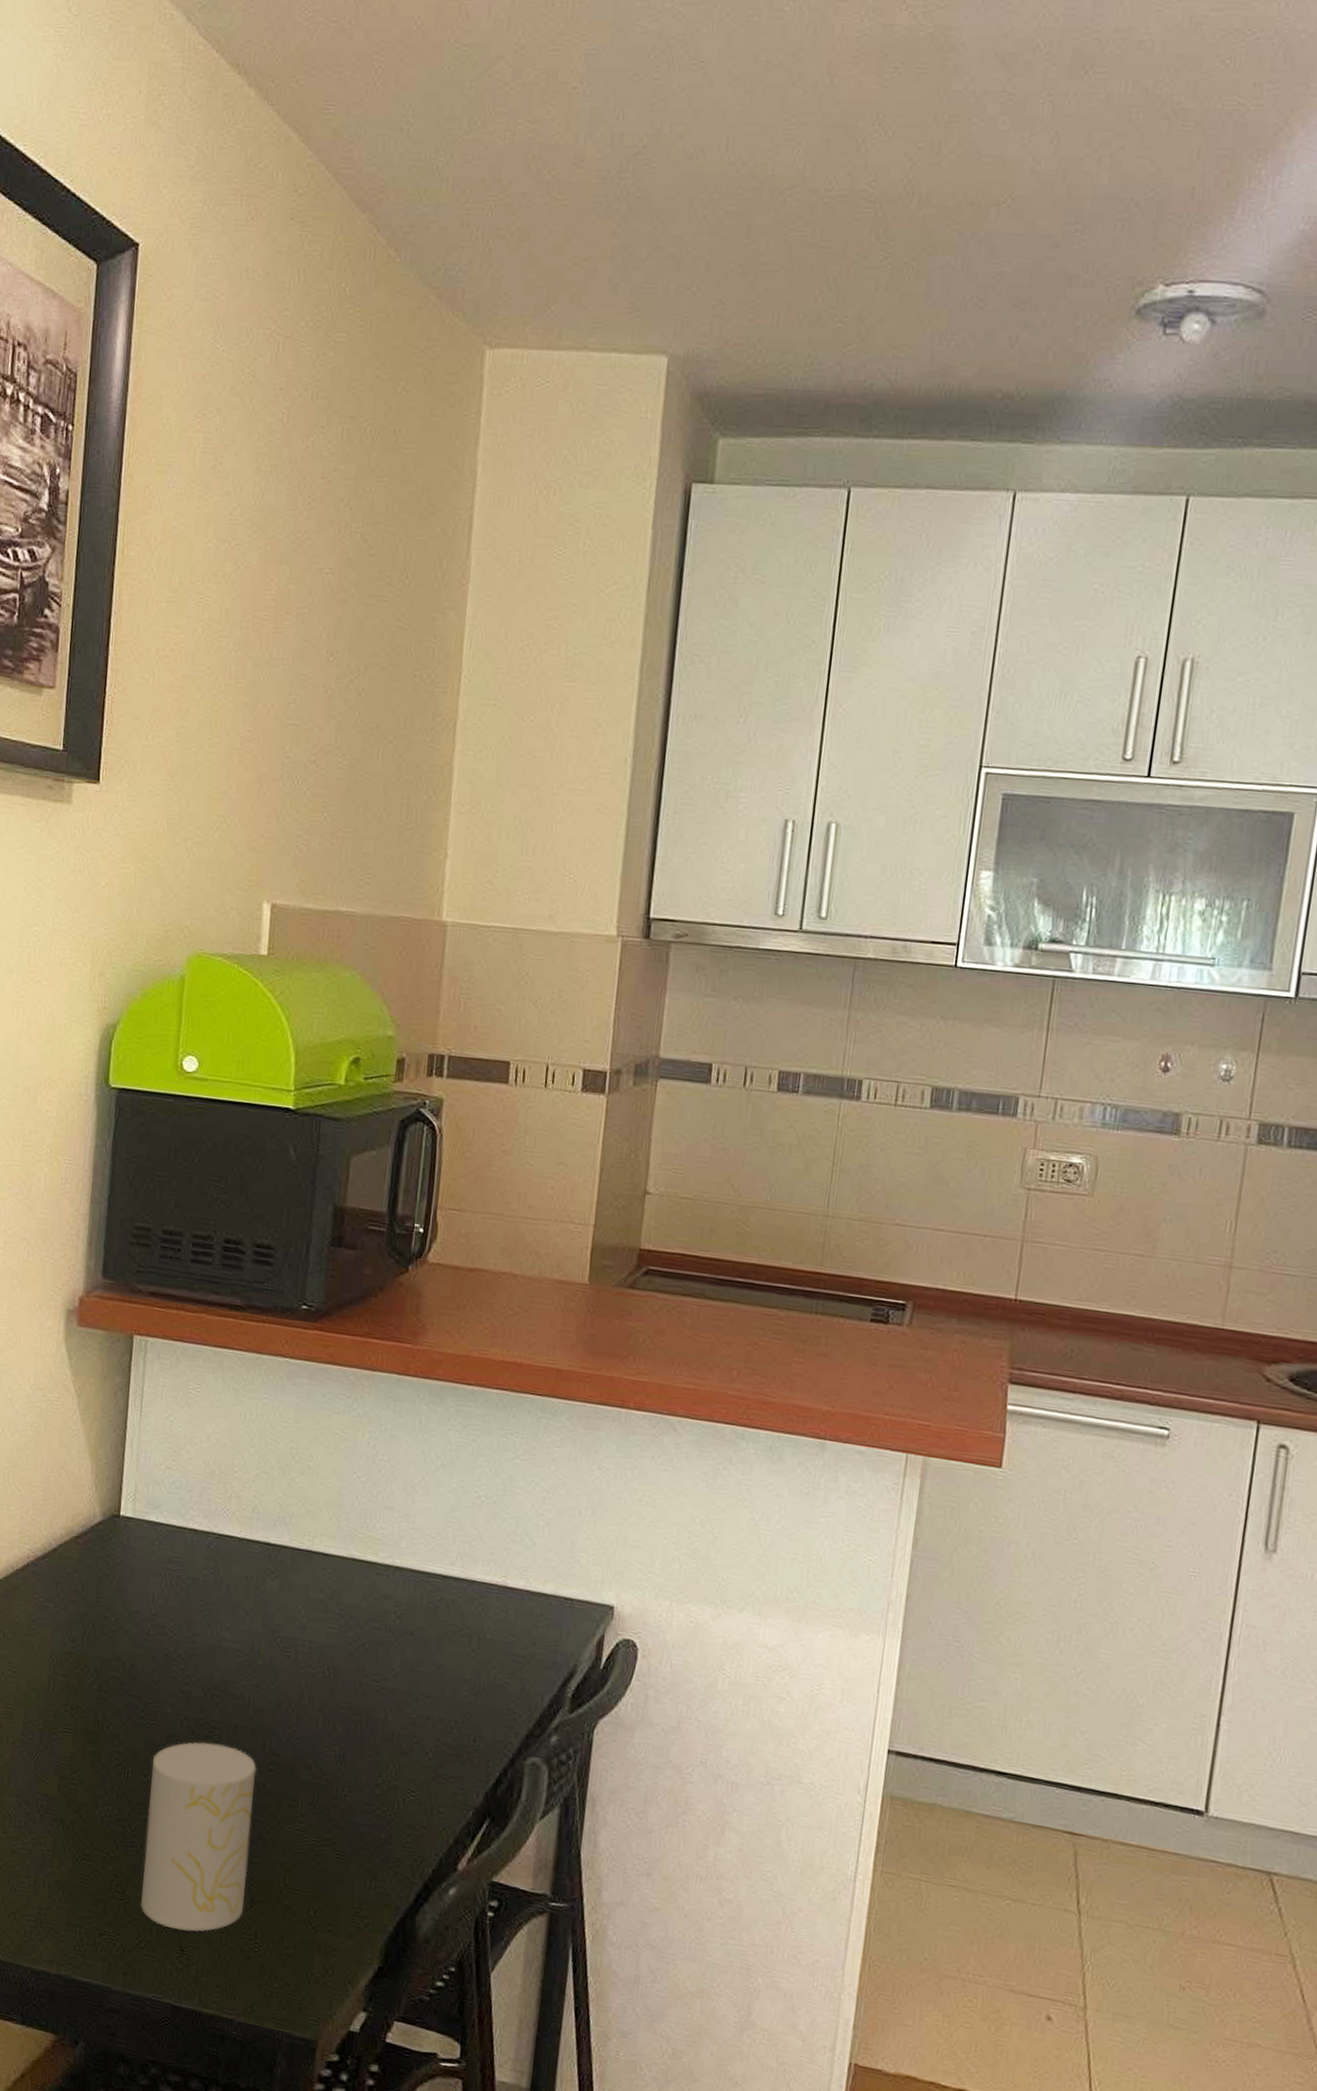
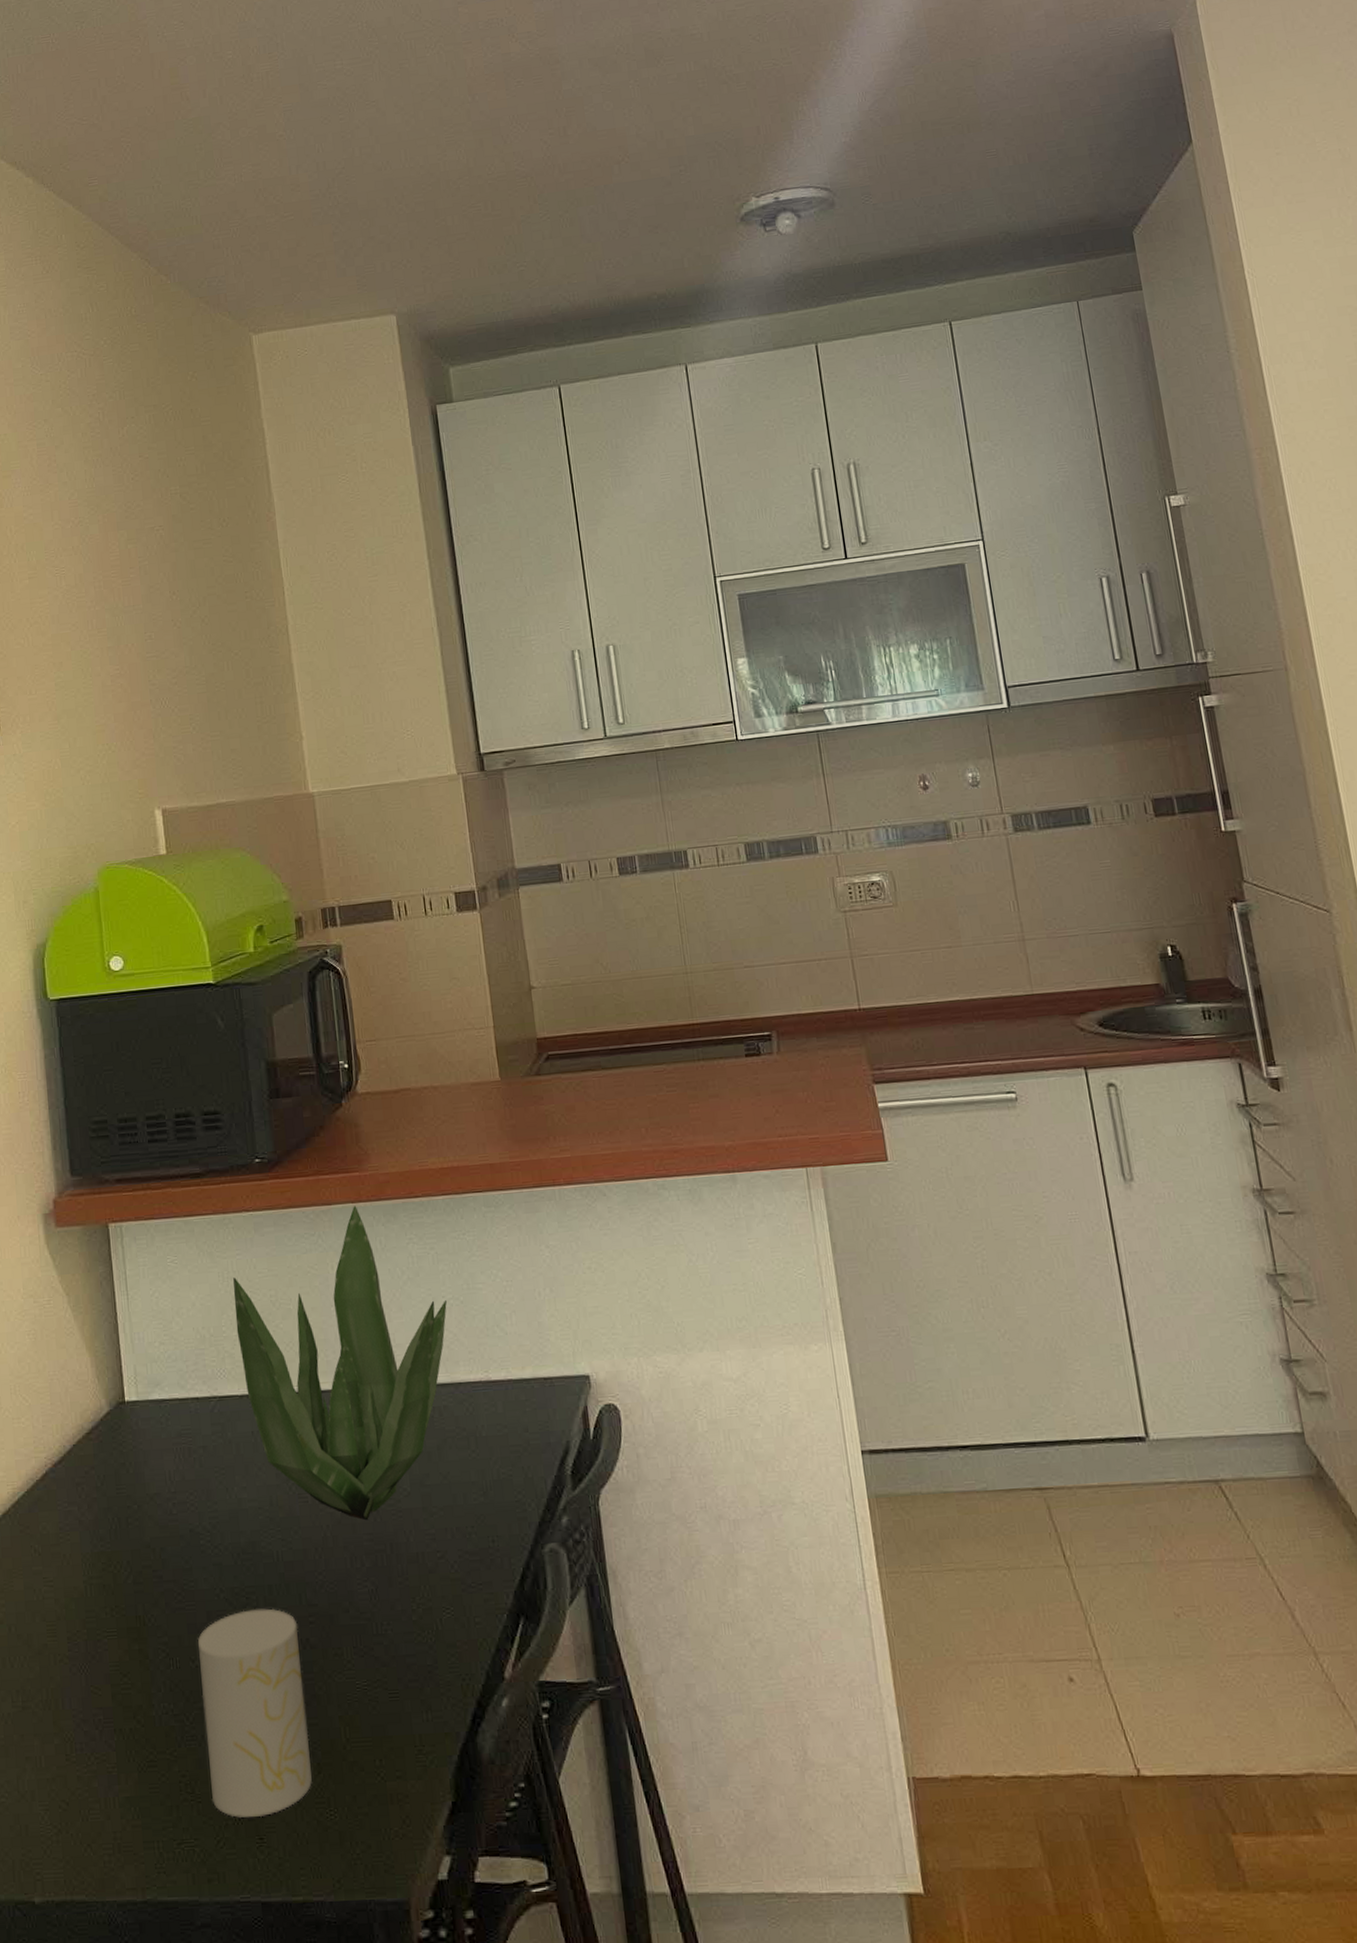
plant: none [248,1378,478,1690] -> present [233,1206,447,1521]

